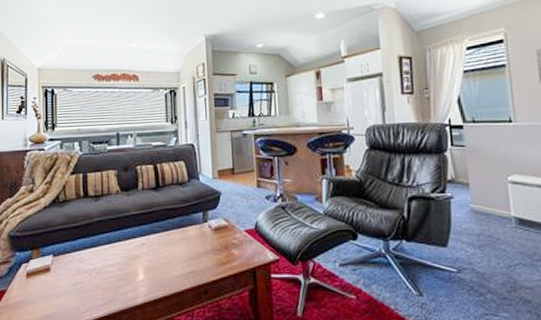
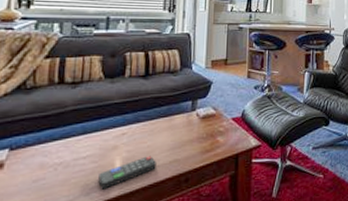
remote control: none [125,266,175,296] -> present [98,156,156,189]

